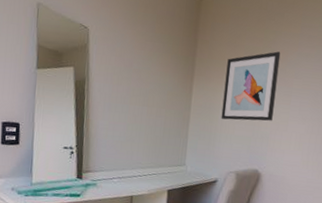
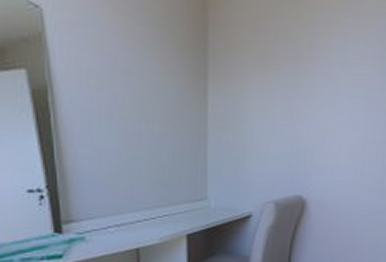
wall art: present [221,51,281,121] -> none [249,34,322,133]

